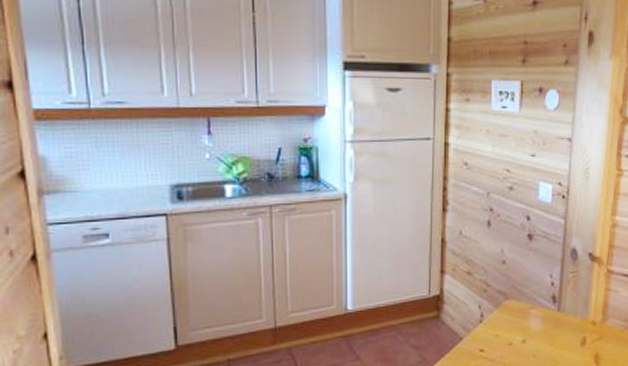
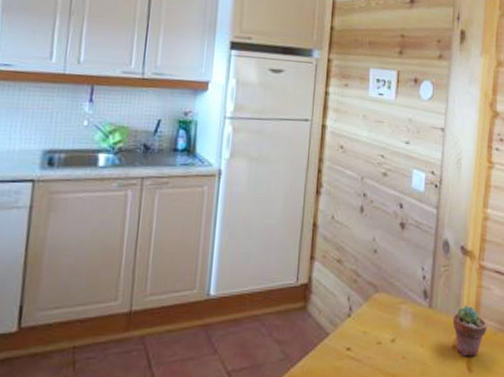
potted succulent: none [581,306,615,353] -> present [453,304,487,357]

